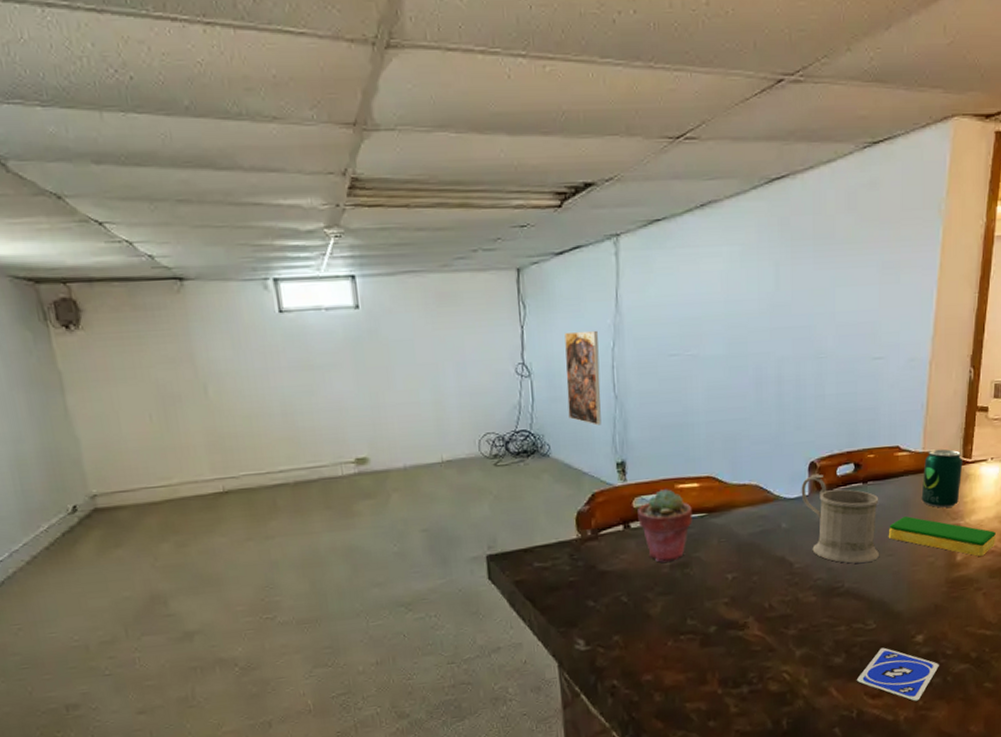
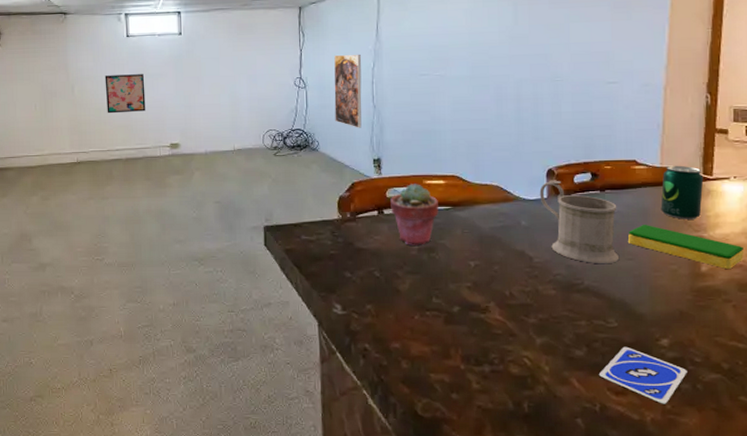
wall art: none [252,365,317,422] -> present [105,74,146,114]

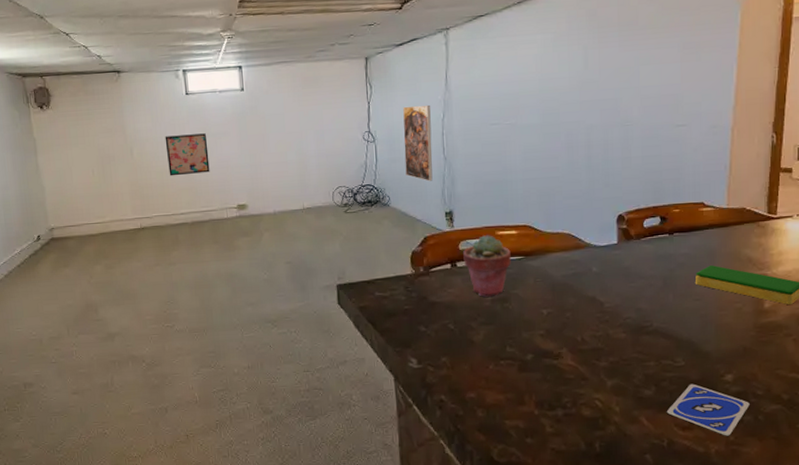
mug: present [539,180,619,264] -> none [610,225,686,306]
beverage can: present [660,165,704,219] -> none [727,205,768,259]

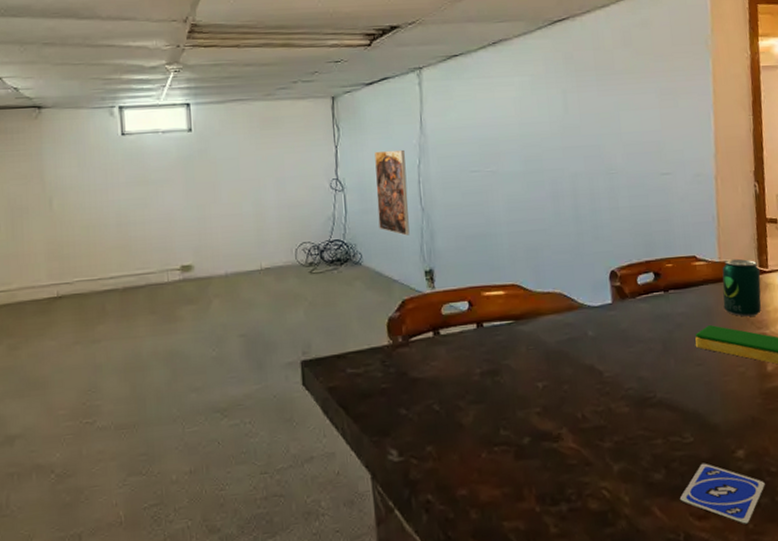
wall art: present [165,133,210,176] -> none [93,180,148,232]
potted succulent: present [462,235,511,297] -> none [445,296,500,370]
beverage can: none [727,205,768,259] -> present [722,258,762,317]

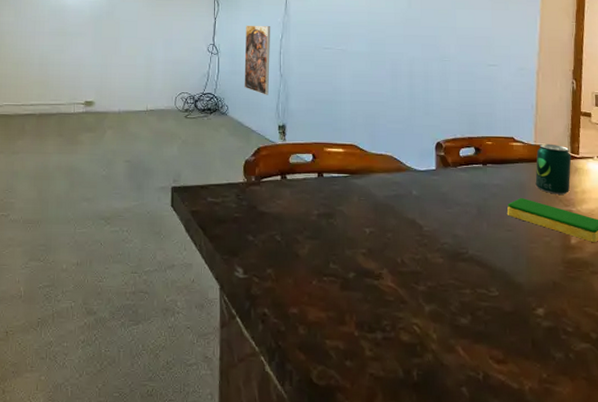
playing card: present [679,463,765,524] -> none [481,315,561,373]

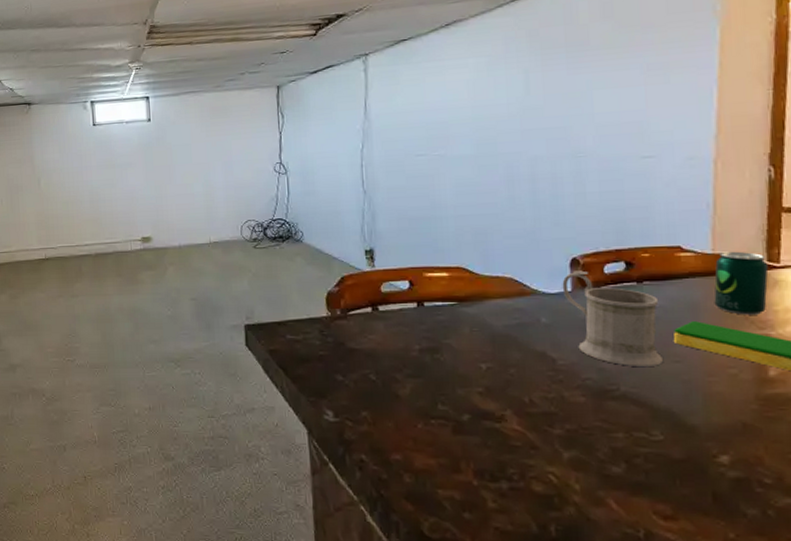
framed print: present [244,25,270,95] -> none [318,134,351,216]
mug: none [429,152,499,235] -> present [562,270,663,368]

